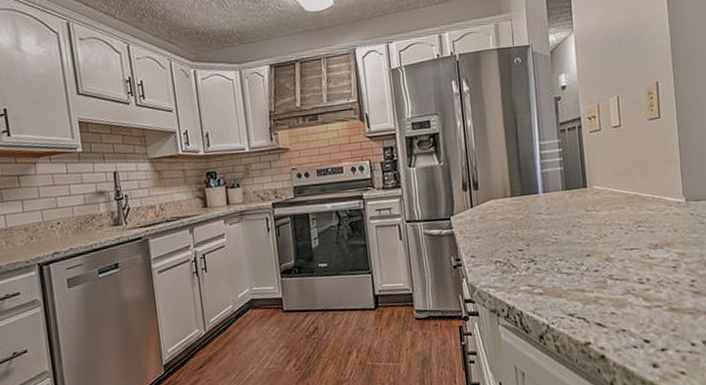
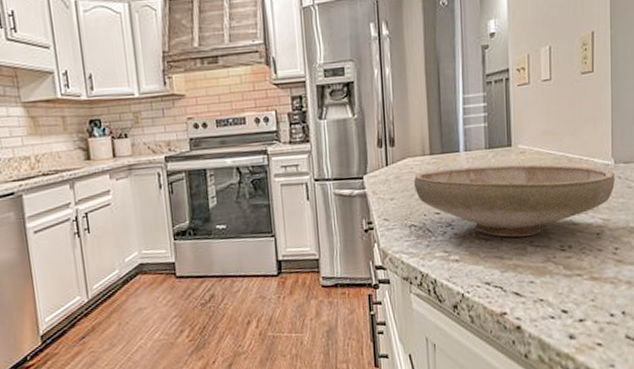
bowl: none [497,203,688,272] -> present [414,164,615,238]

